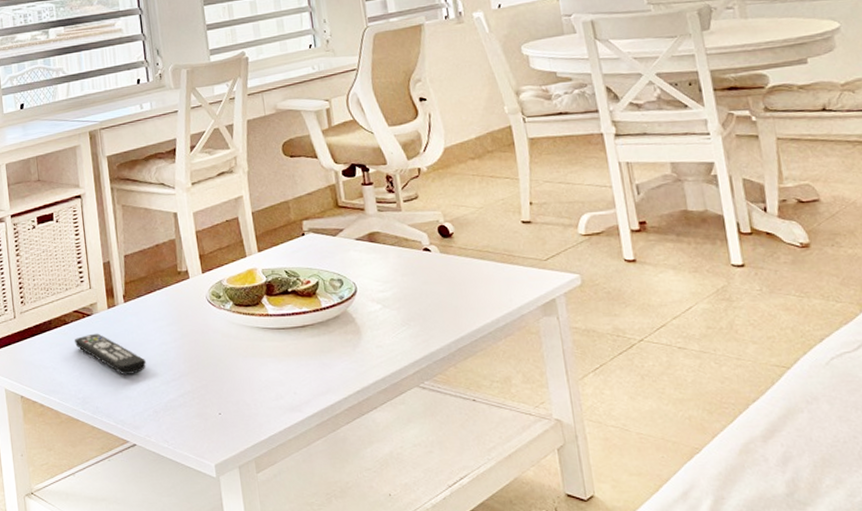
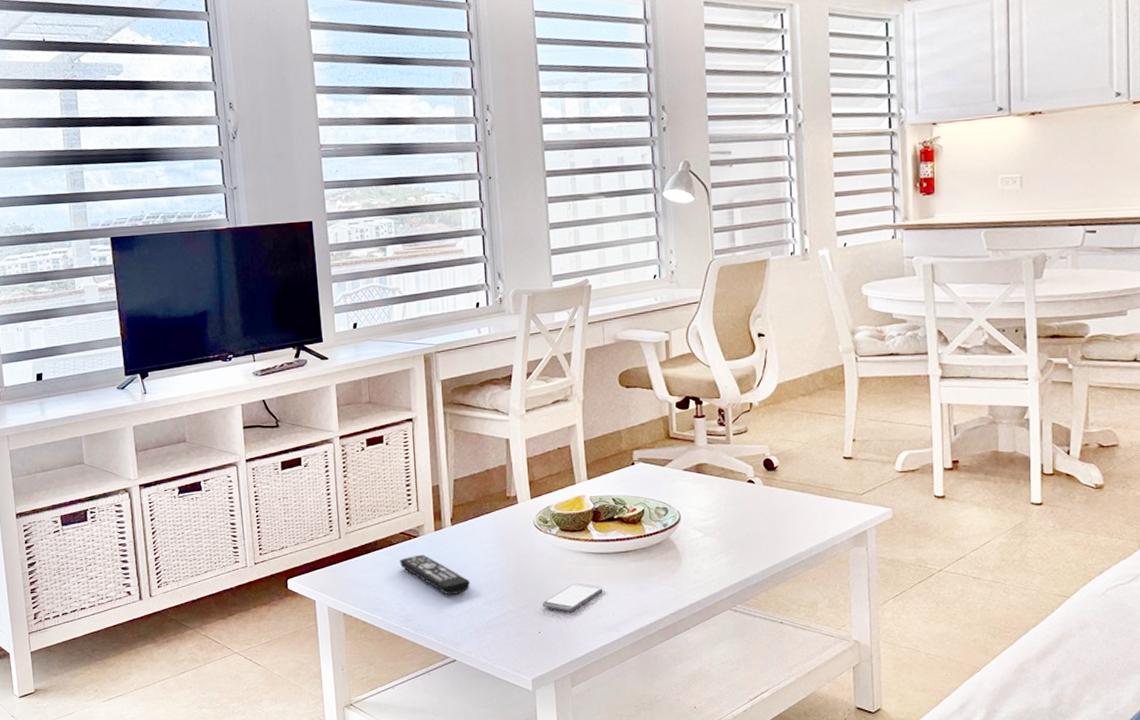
smartphone: none [220,360,283,391] -> present [542,583,603,612]

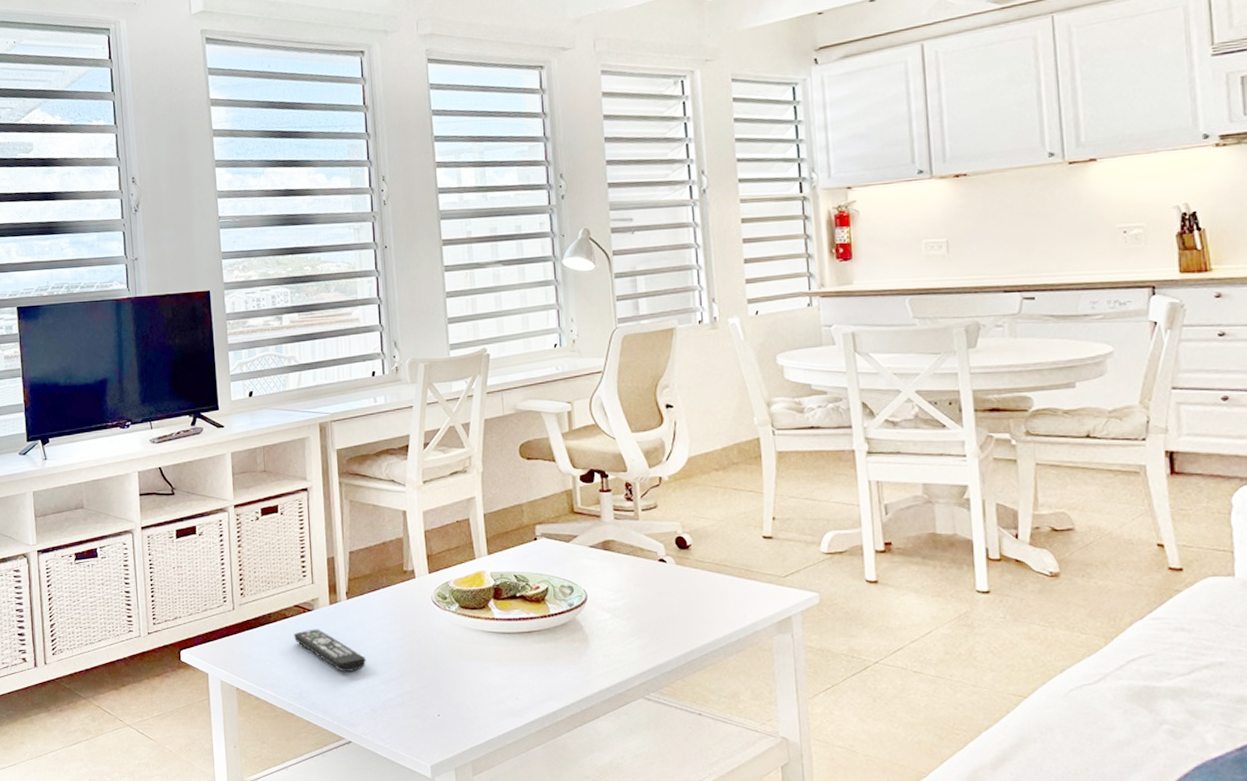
smartphone: present [542,583,603,612] -> none [441,663,506,694]

